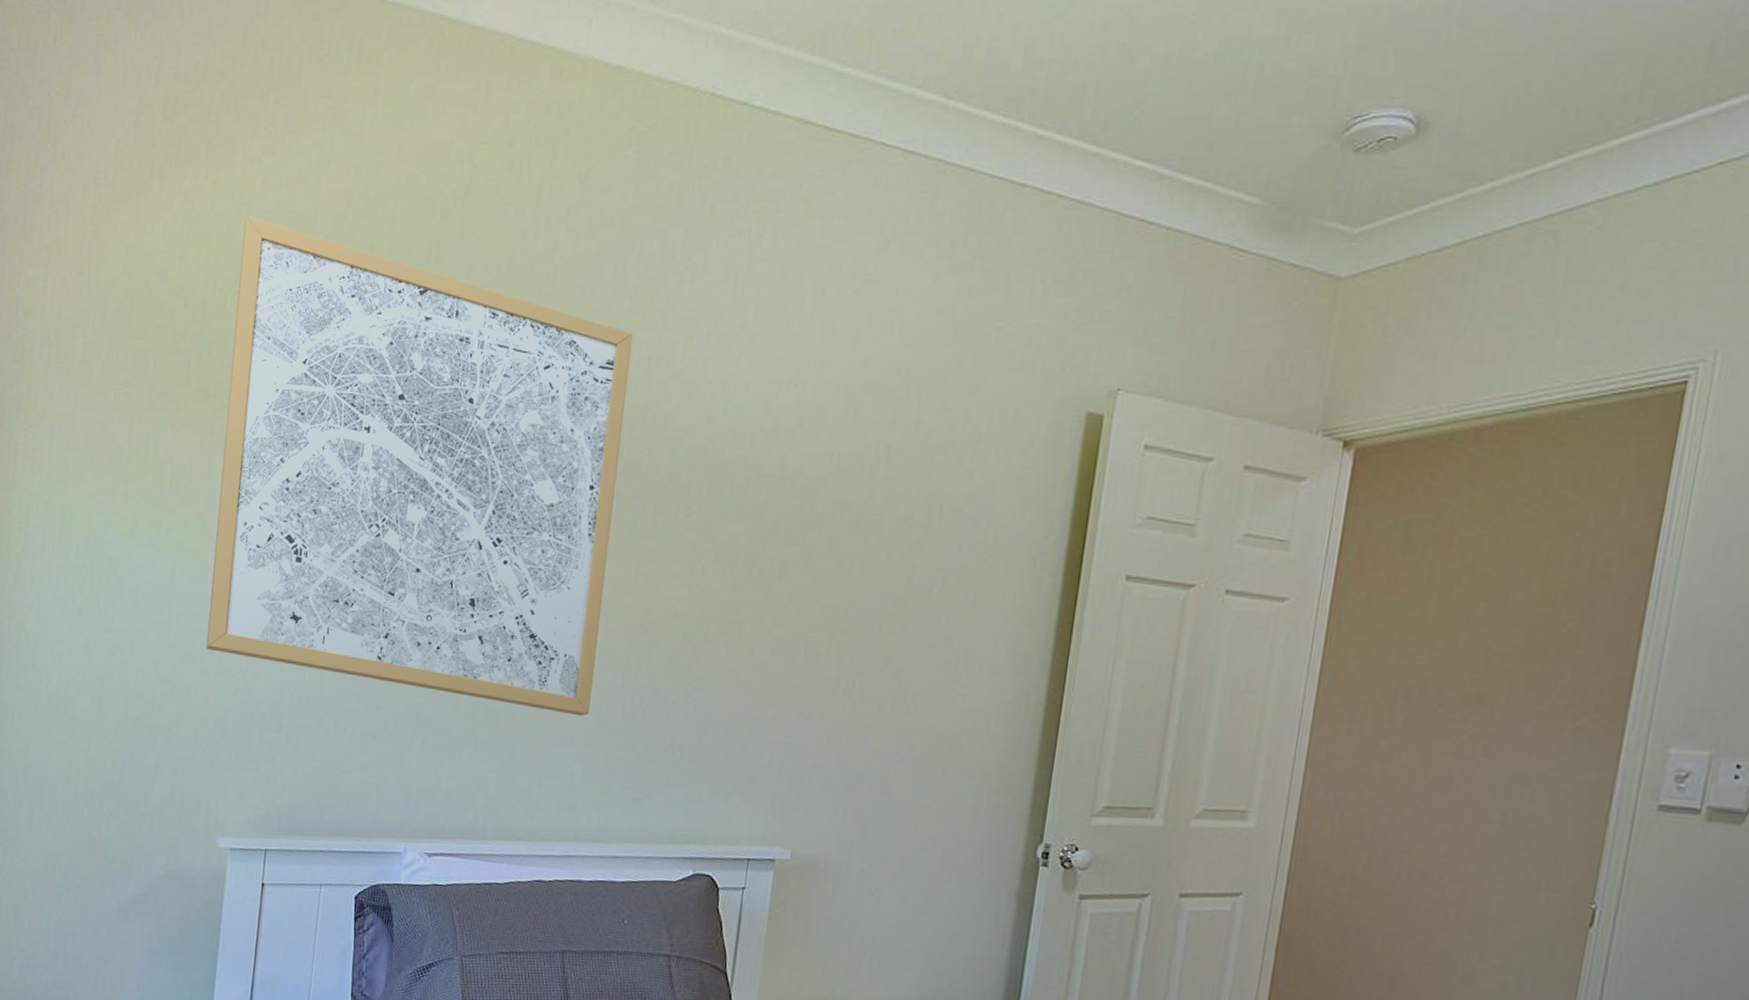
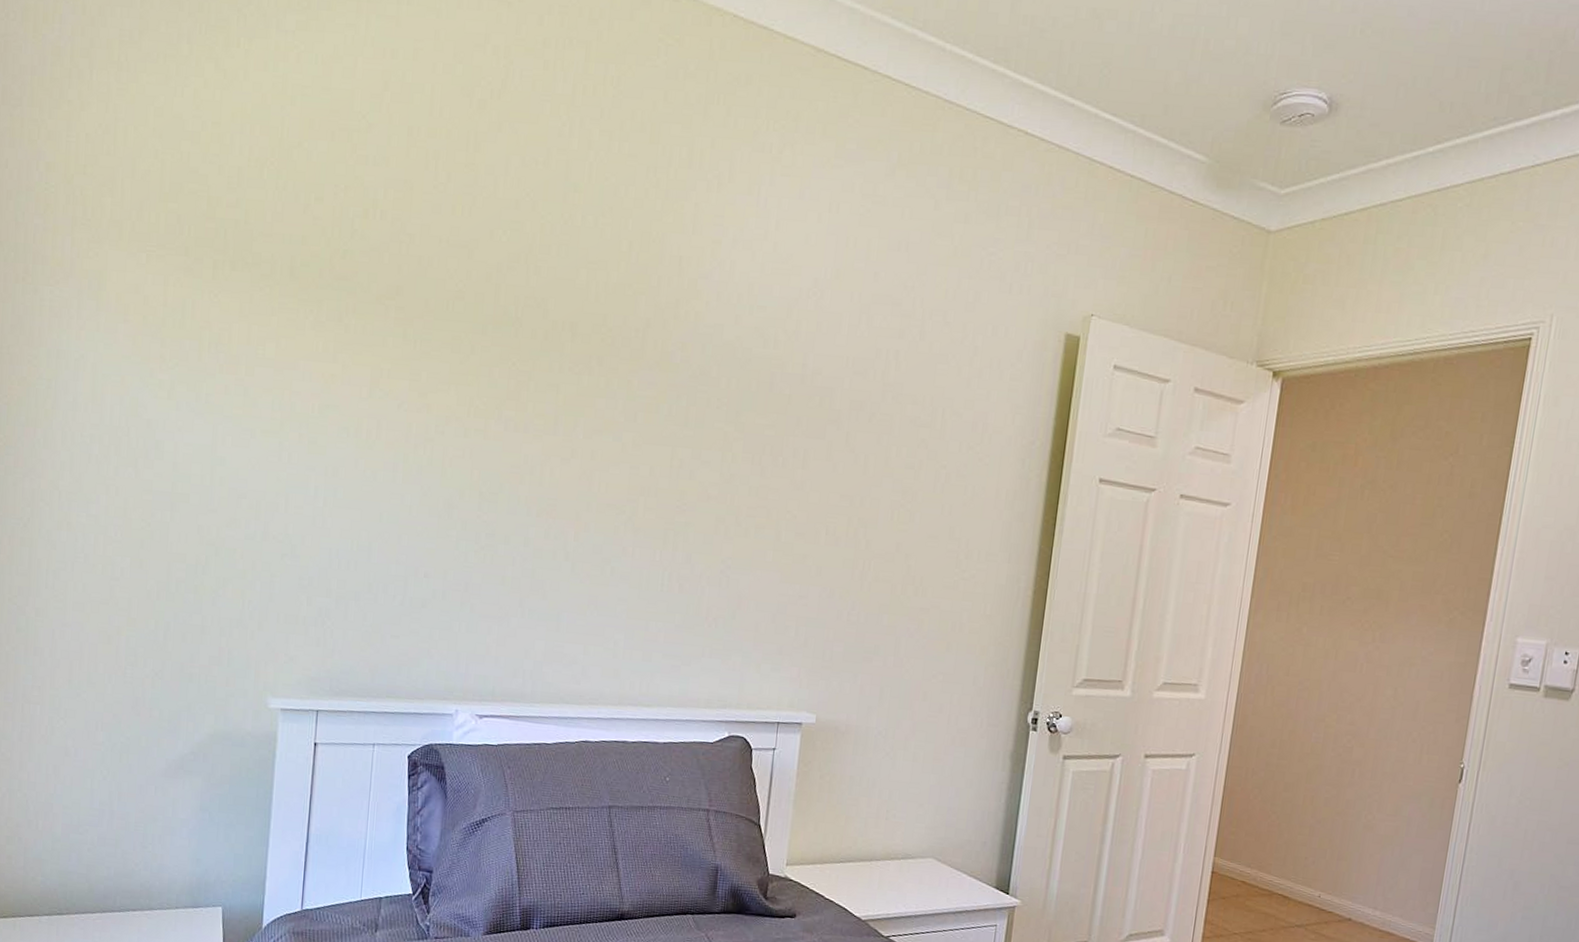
wall art: present [206,216,633,716] -> none [250,89,665,589]

